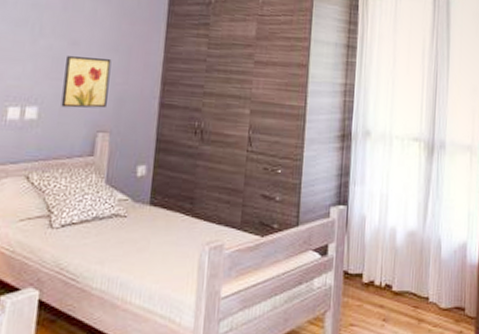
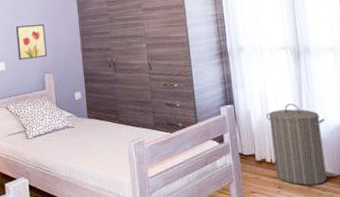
laundry hamper: none [383,211,449,318] -> present [266,103,327,185]

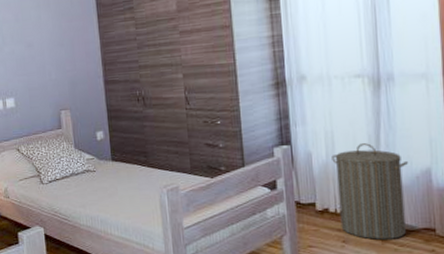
wall art: present [16,24,47,60] -> none [26,53,63,96]

